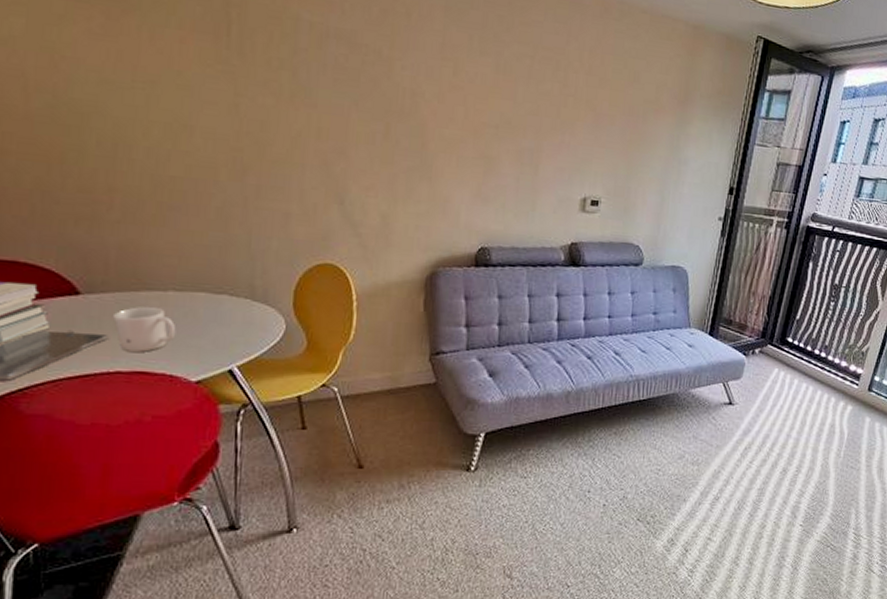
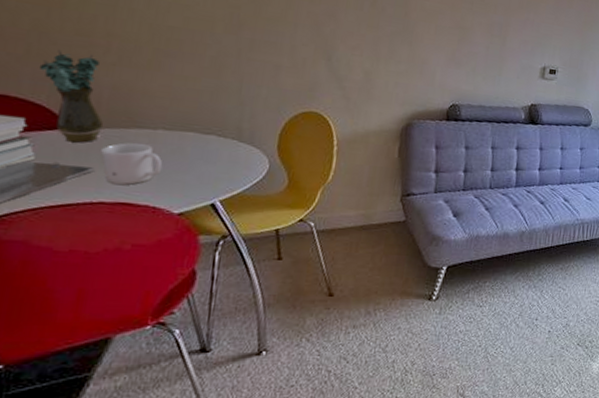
vase: none [44,209,114,309] -> present [39,49,104,143]

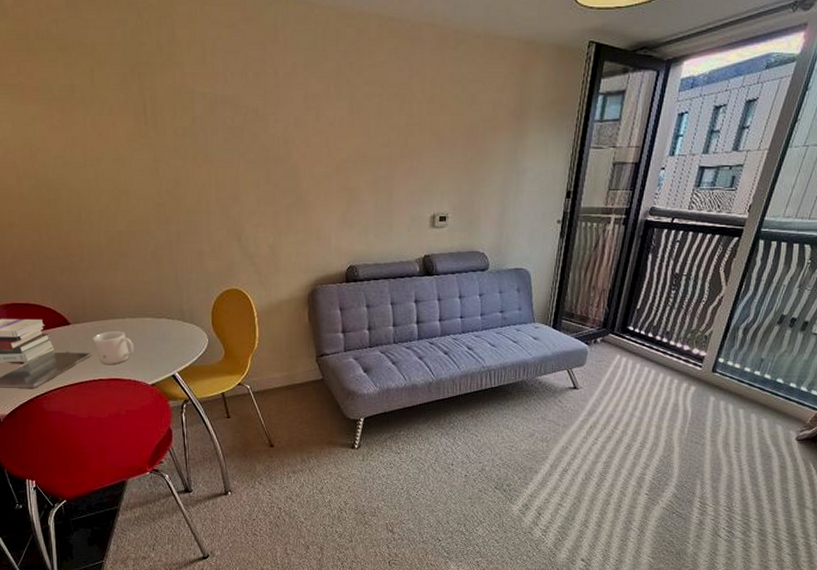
vase: present [39,49,104,143] -> none [42,263,91,335]

